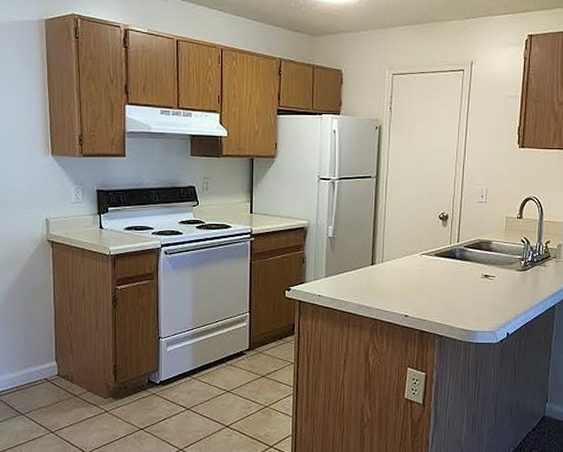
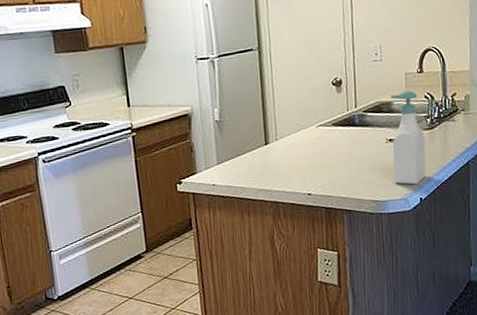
soap bottle: none [485,233,518,320] -> present [390,90,426,185]

